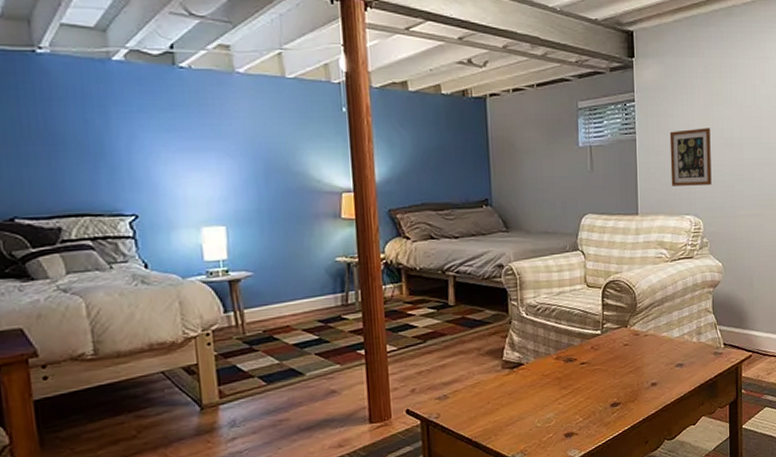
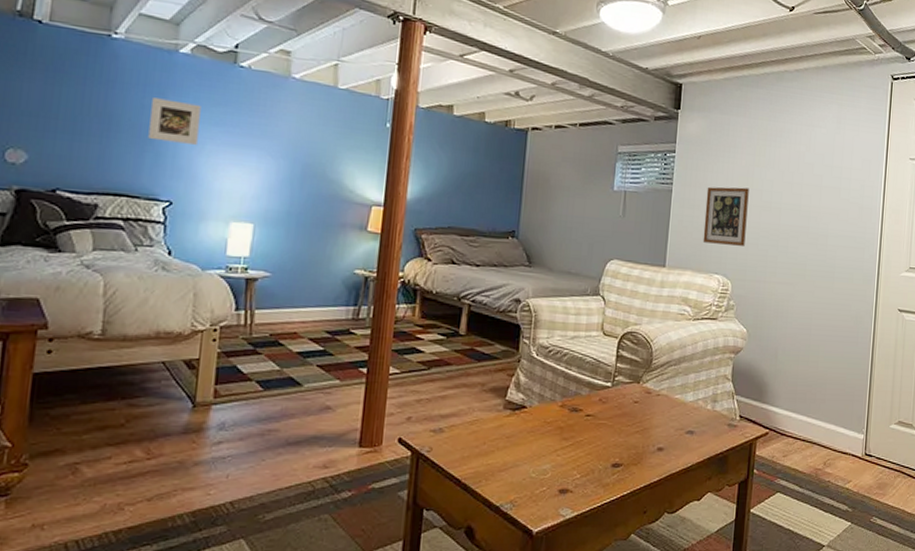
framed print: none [94,111,151,155] -> present [148,97,201,145]

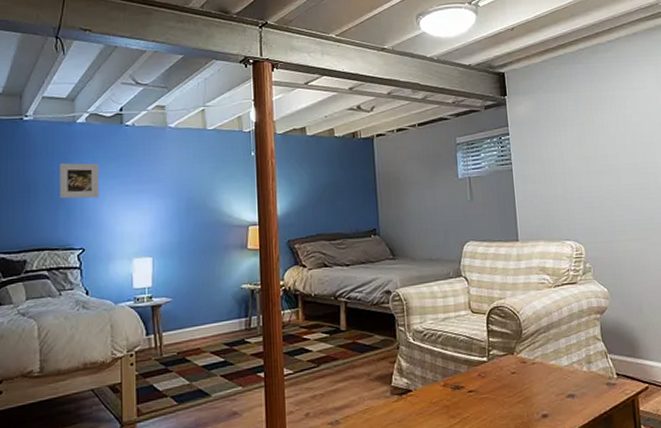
picture frame: present [702,186,749,246] -> none [544,156,590,213]

